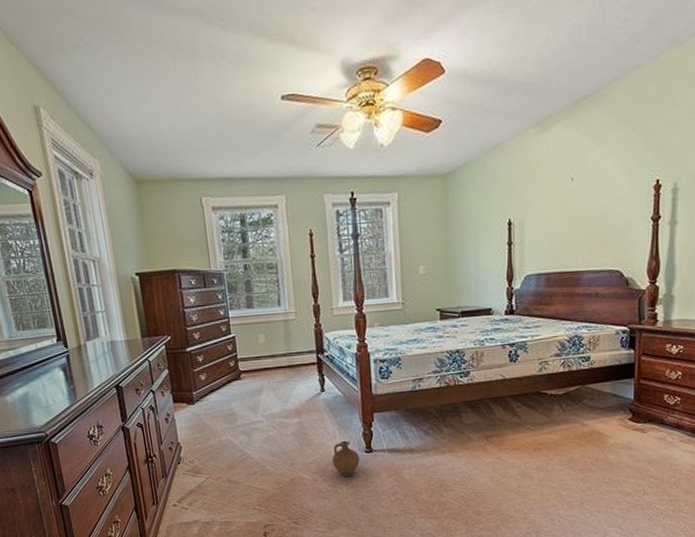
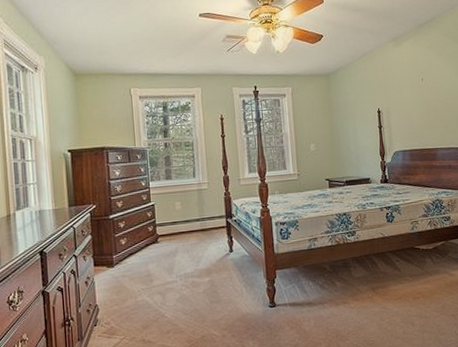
ceramic jug: present [332,440,360,477] -> none [240,296,265,332]

